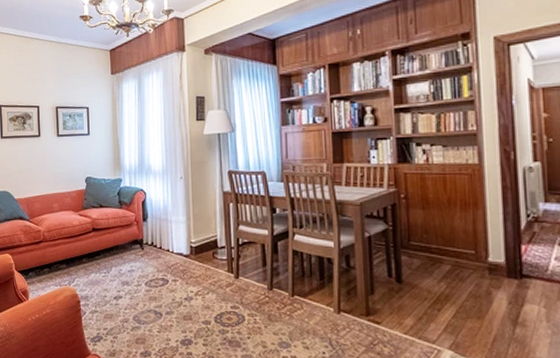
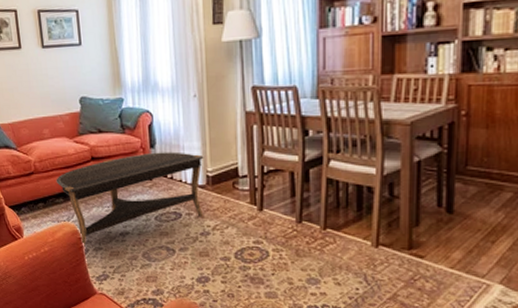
coffee table: none [61,225,188,309] -> present [56,151,204,247]

